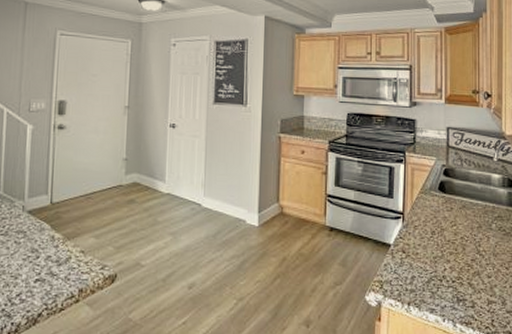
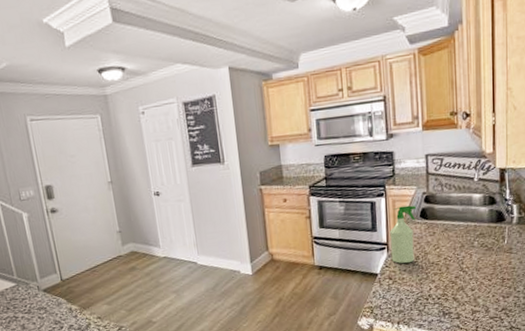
spray bottle: none [406,175,434,238] -> present [390,205,416,264]

